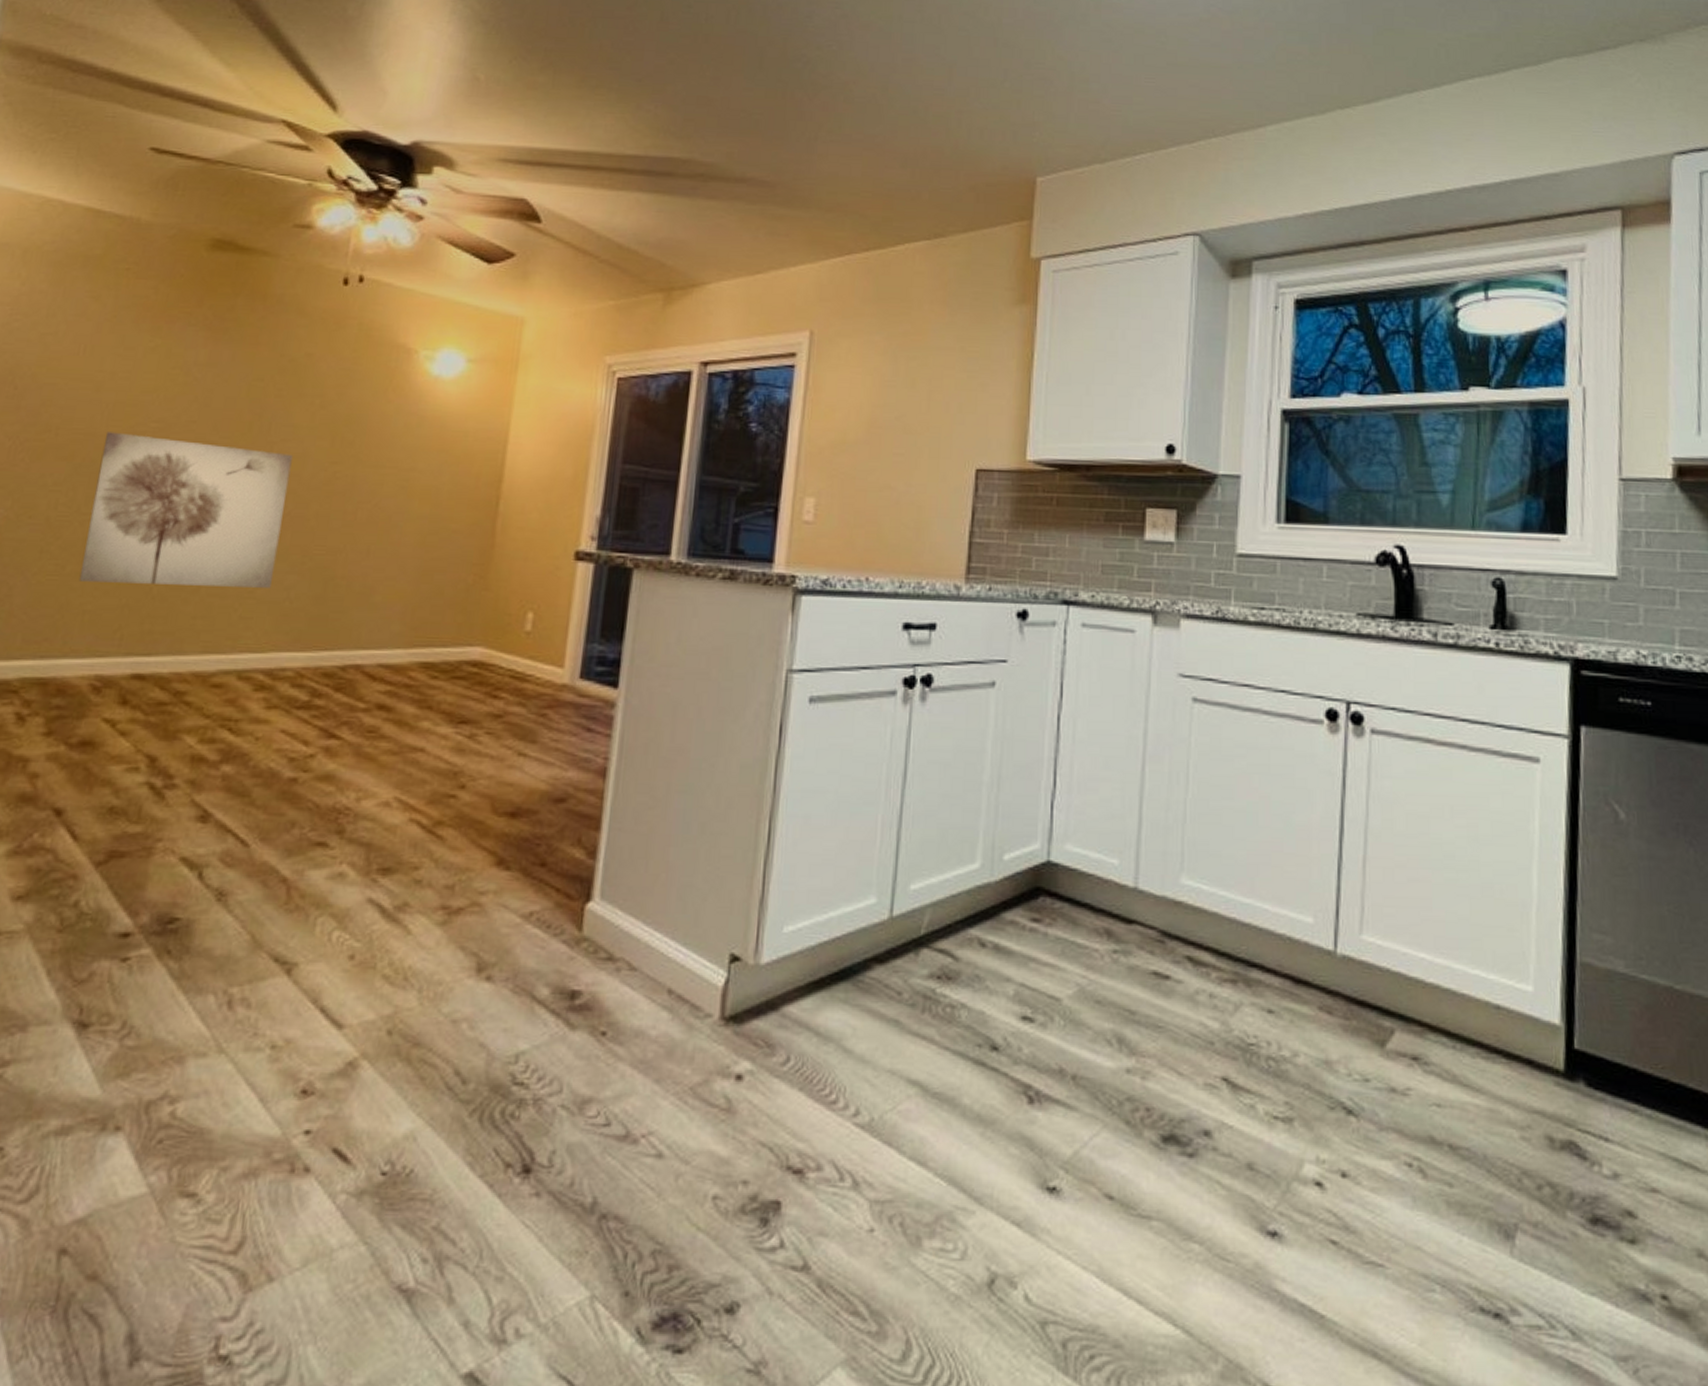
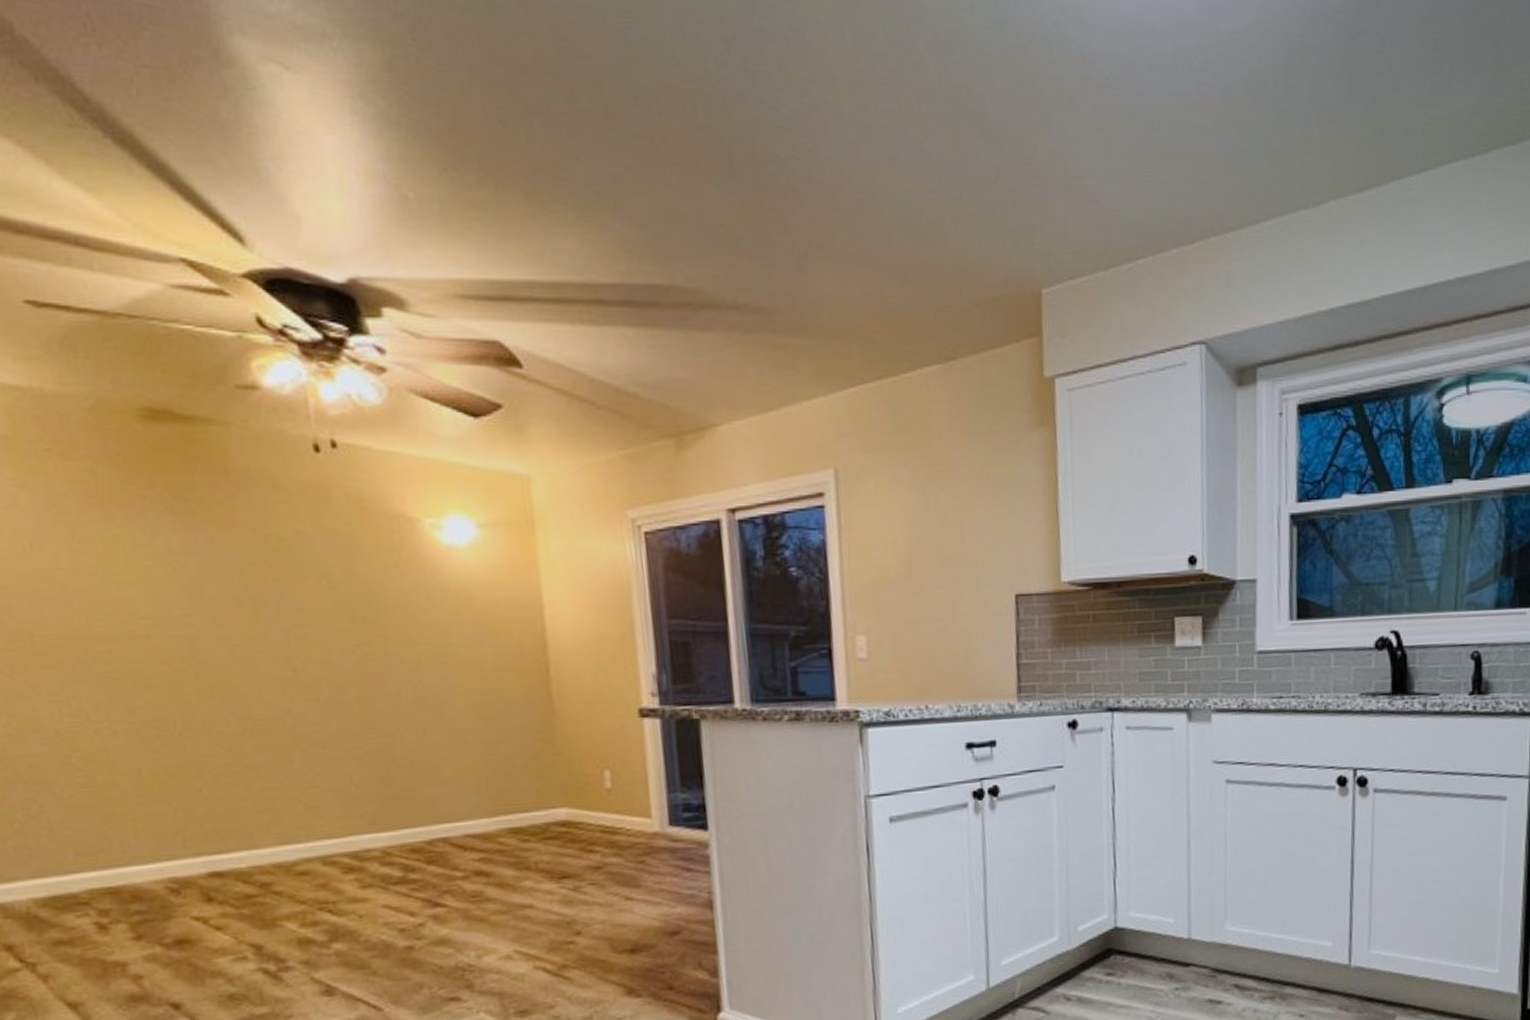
wall art: present [78,432,293,588] -> none [91,633,330,790]

